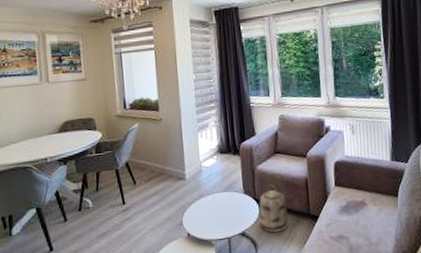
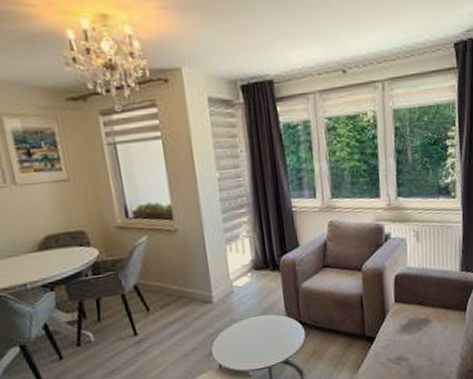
basket: present [259,184,289,233] -> none [305,304,340,359]

